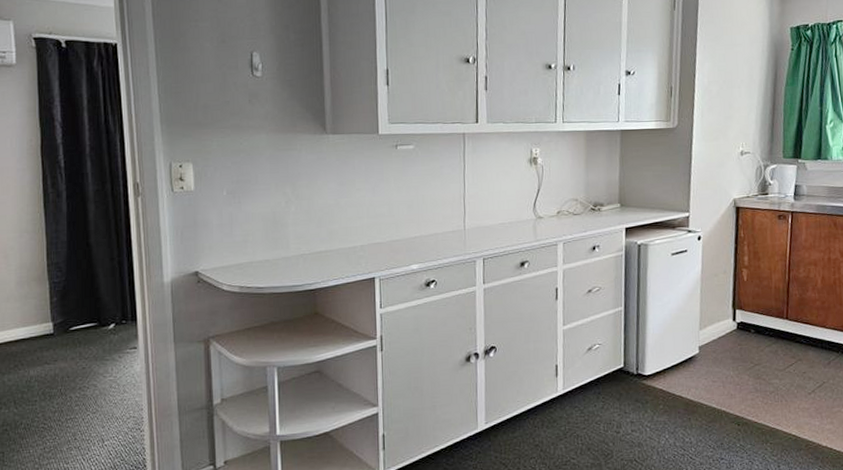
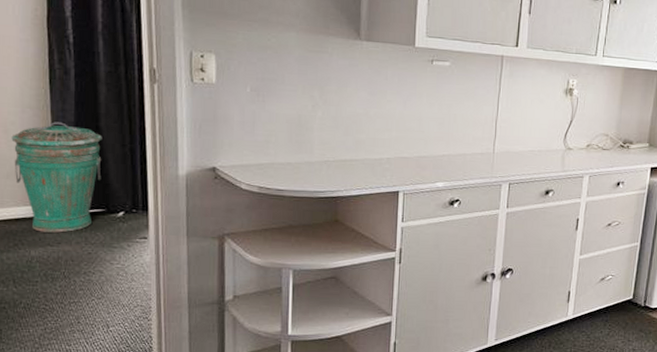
trash can: none [11,243,93,351] -> present [11,122,102,233]

